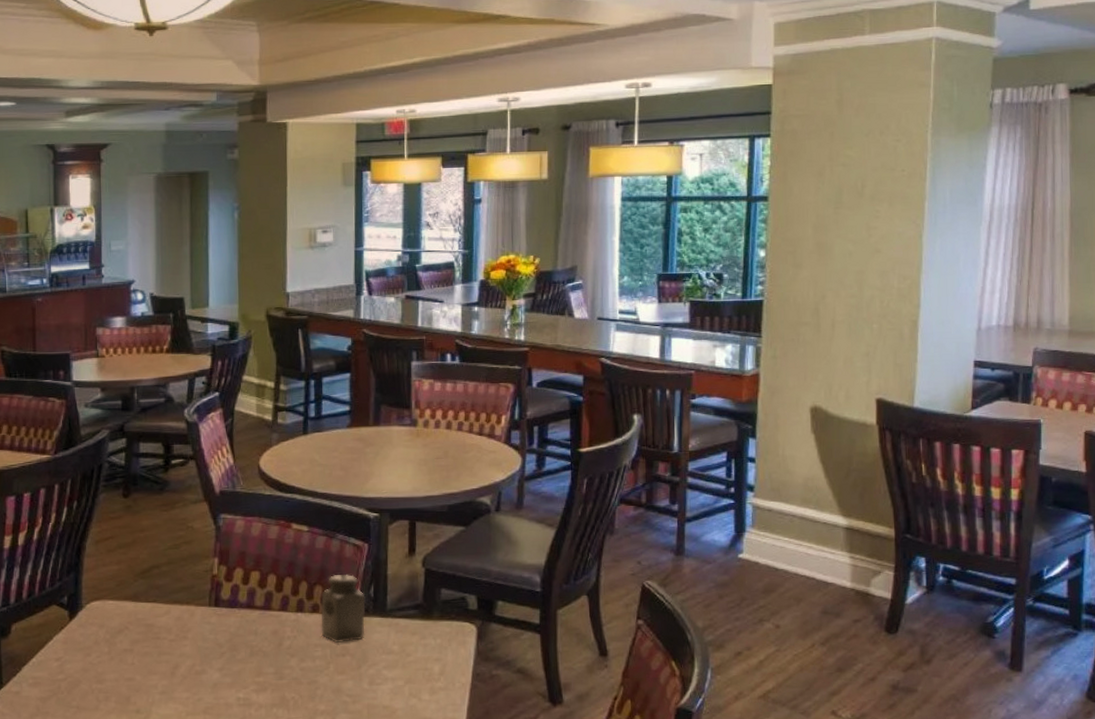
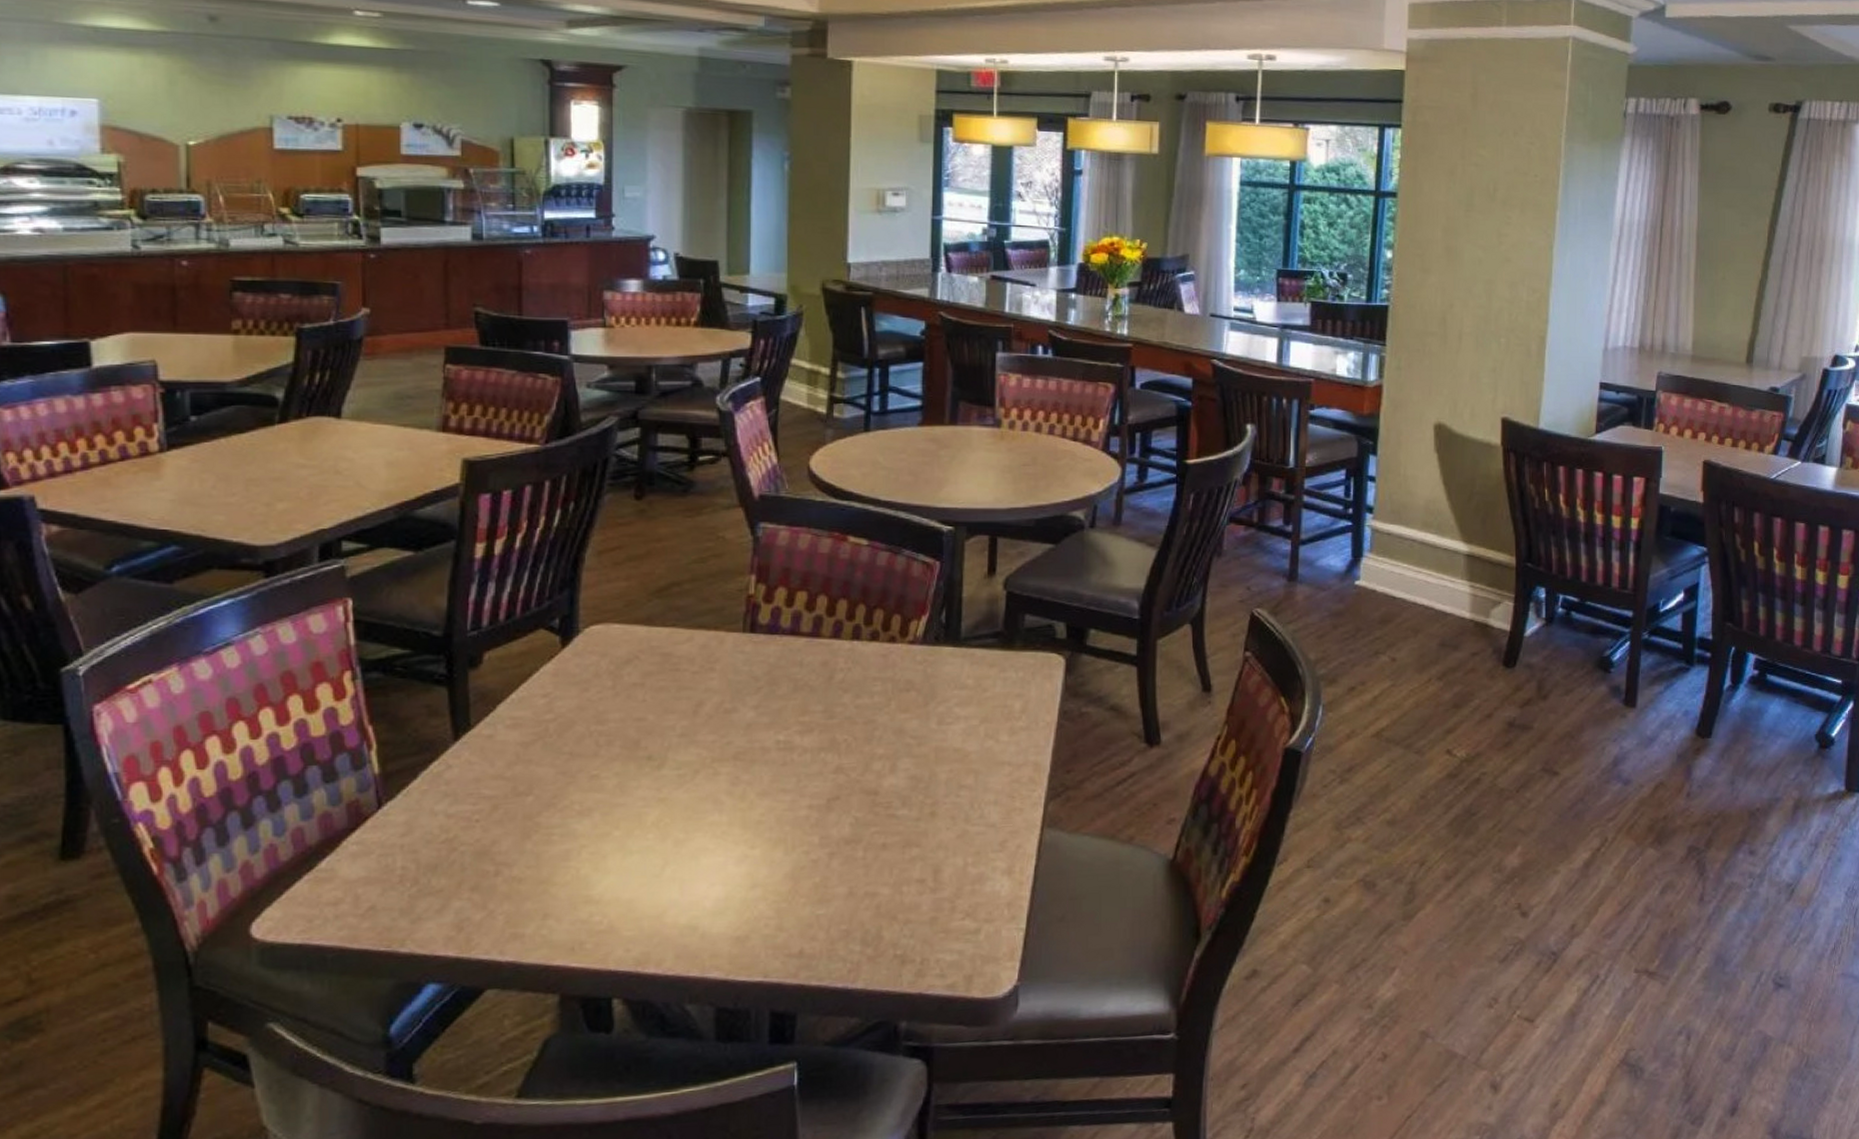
salt shaker: present [320,575,366,643] -> none [881,597,936,676]

